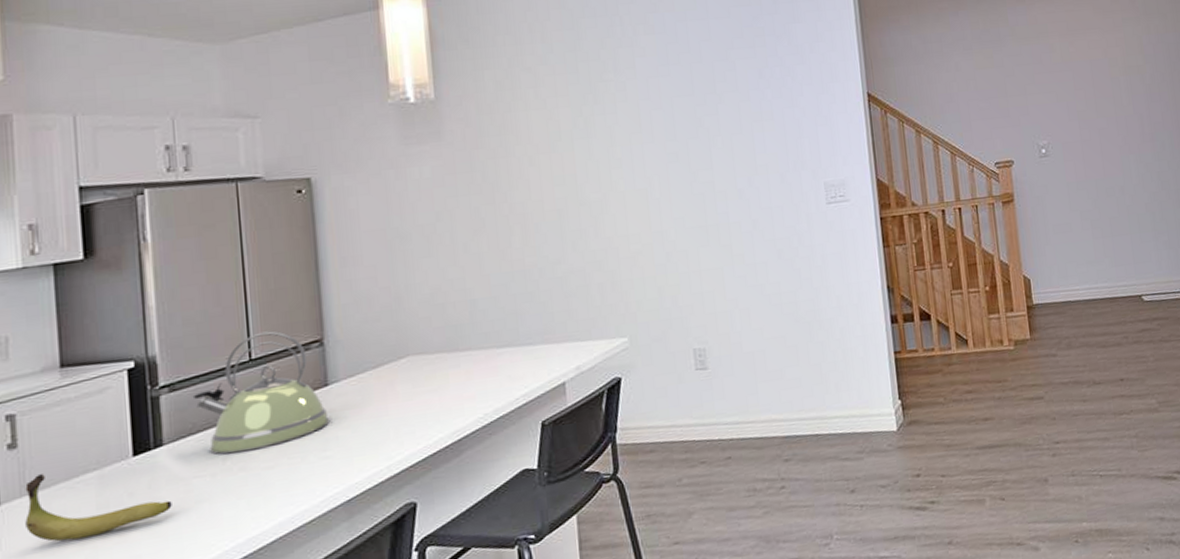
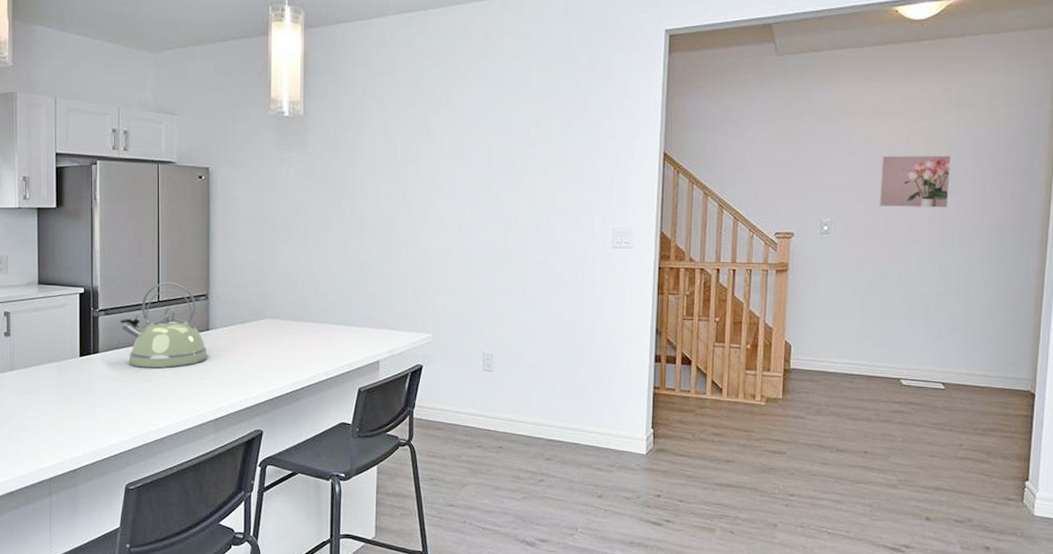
banana: present [25,474,172,542] -> none [13,357,102,408]
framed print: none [1085,63,1154,122] -> present [880,155,951,208]

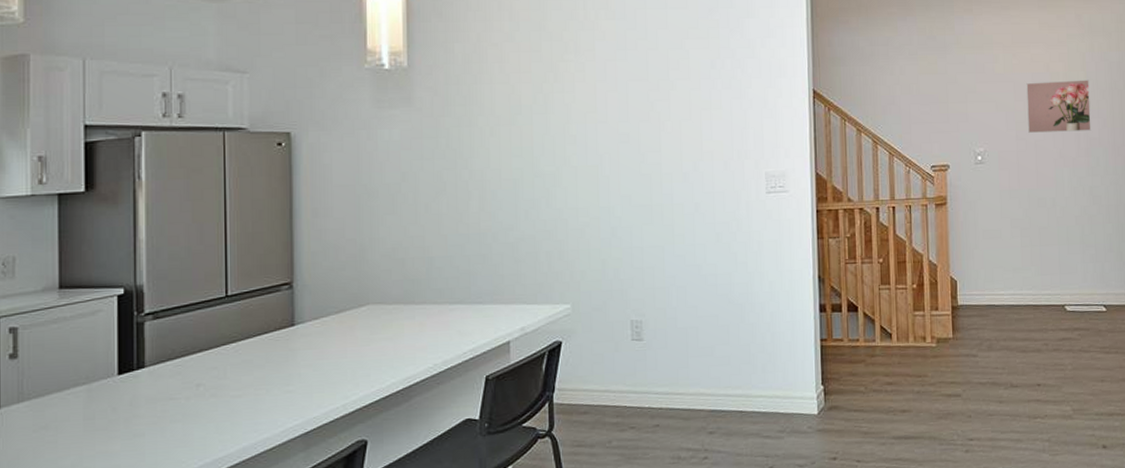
kettle: present [119,281,208,369] -> none [173,271,293,381]

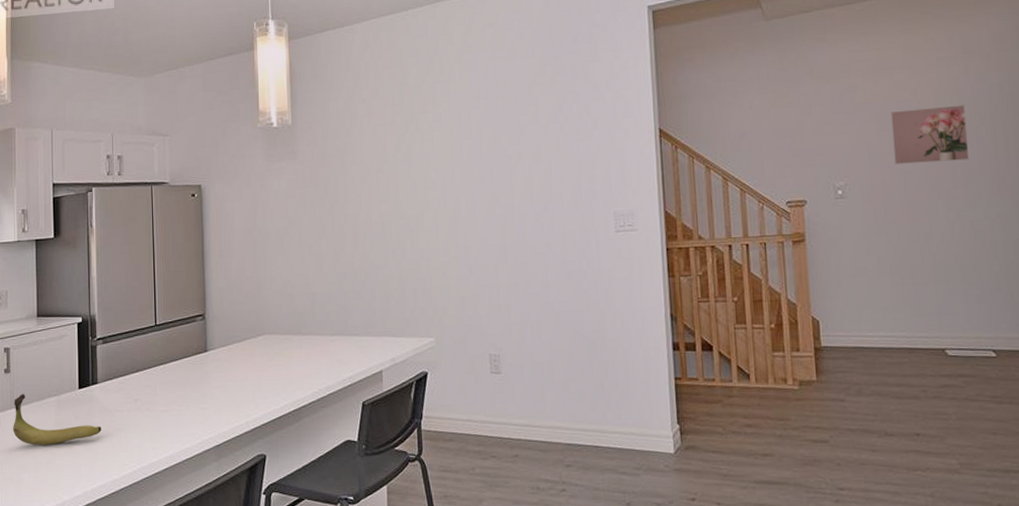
banana: none [21,384,150,446] -> present [13,394,102,445]

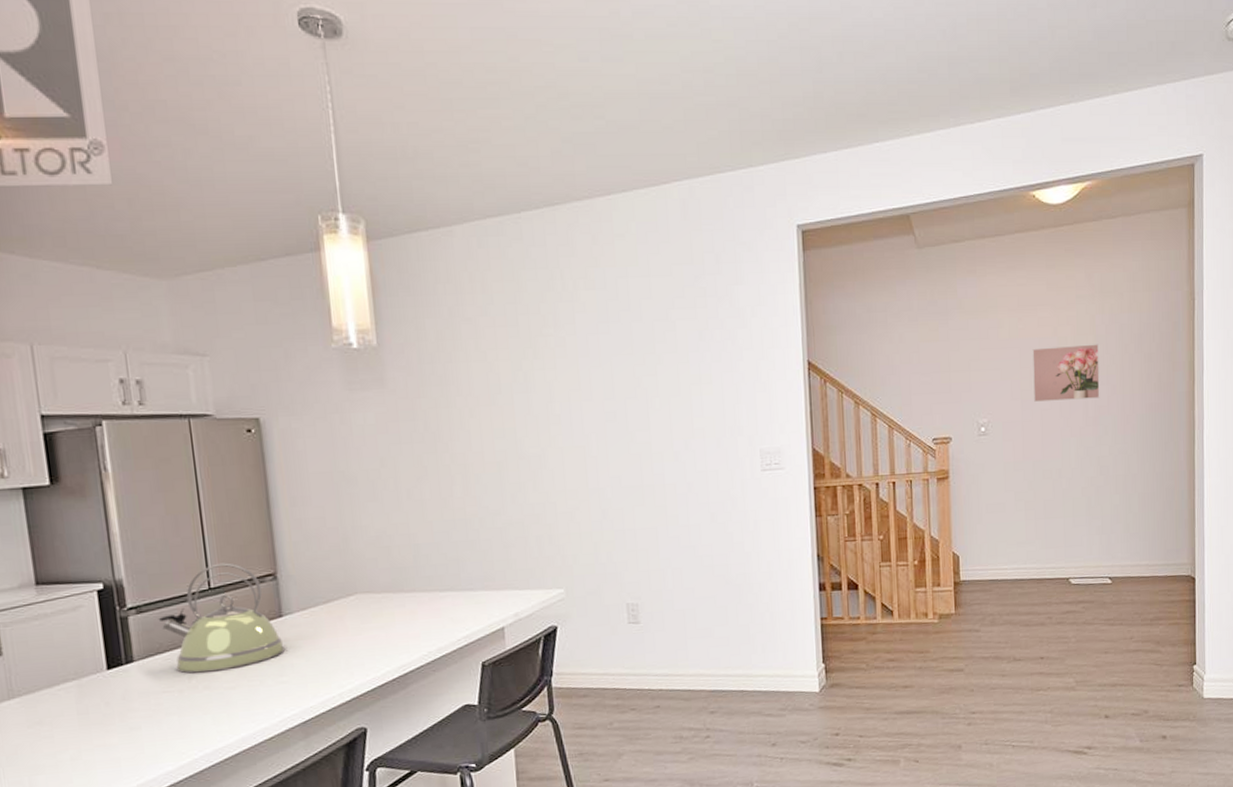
banana: present [13,394,102,445] -> none [12,680,145,741]
kettle: none [117,304,207,396] -> present [158,562,285,674]

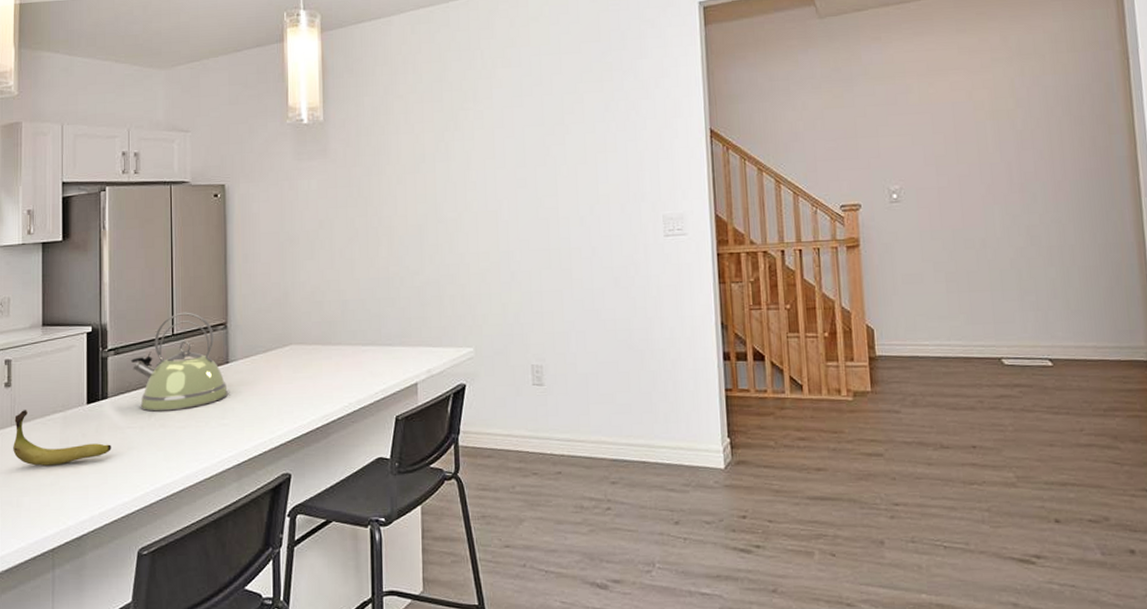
banana: none [12,680,145,741] -> present [13,410,111,466]
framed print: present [1032,344,1100,402] -> none [946,107,1025,168]

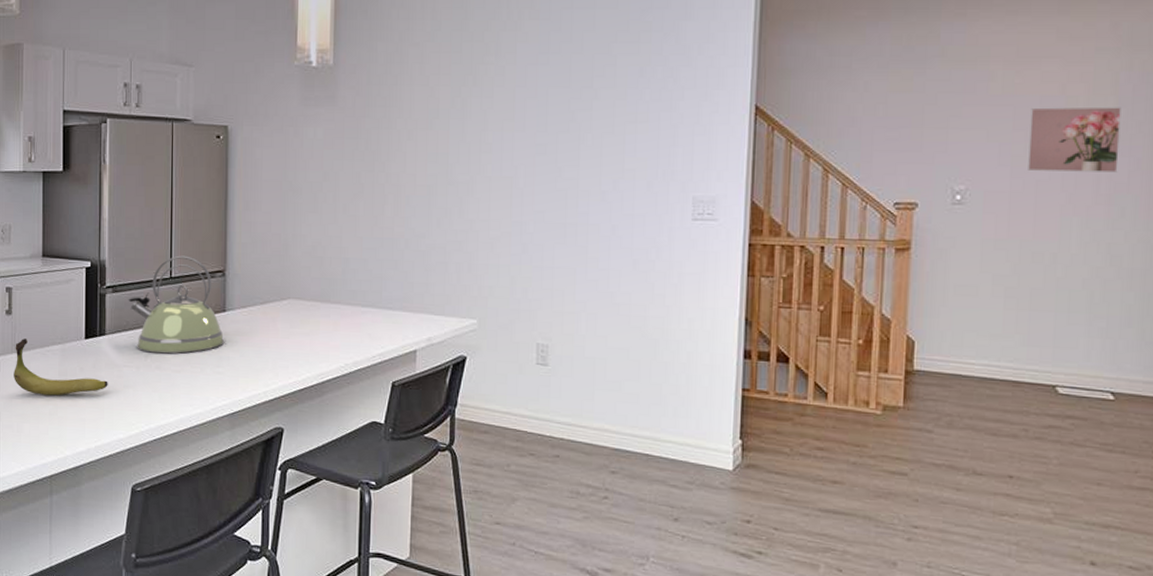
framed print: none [946,107,1025,168] -> present [1028,106,1121,173]

